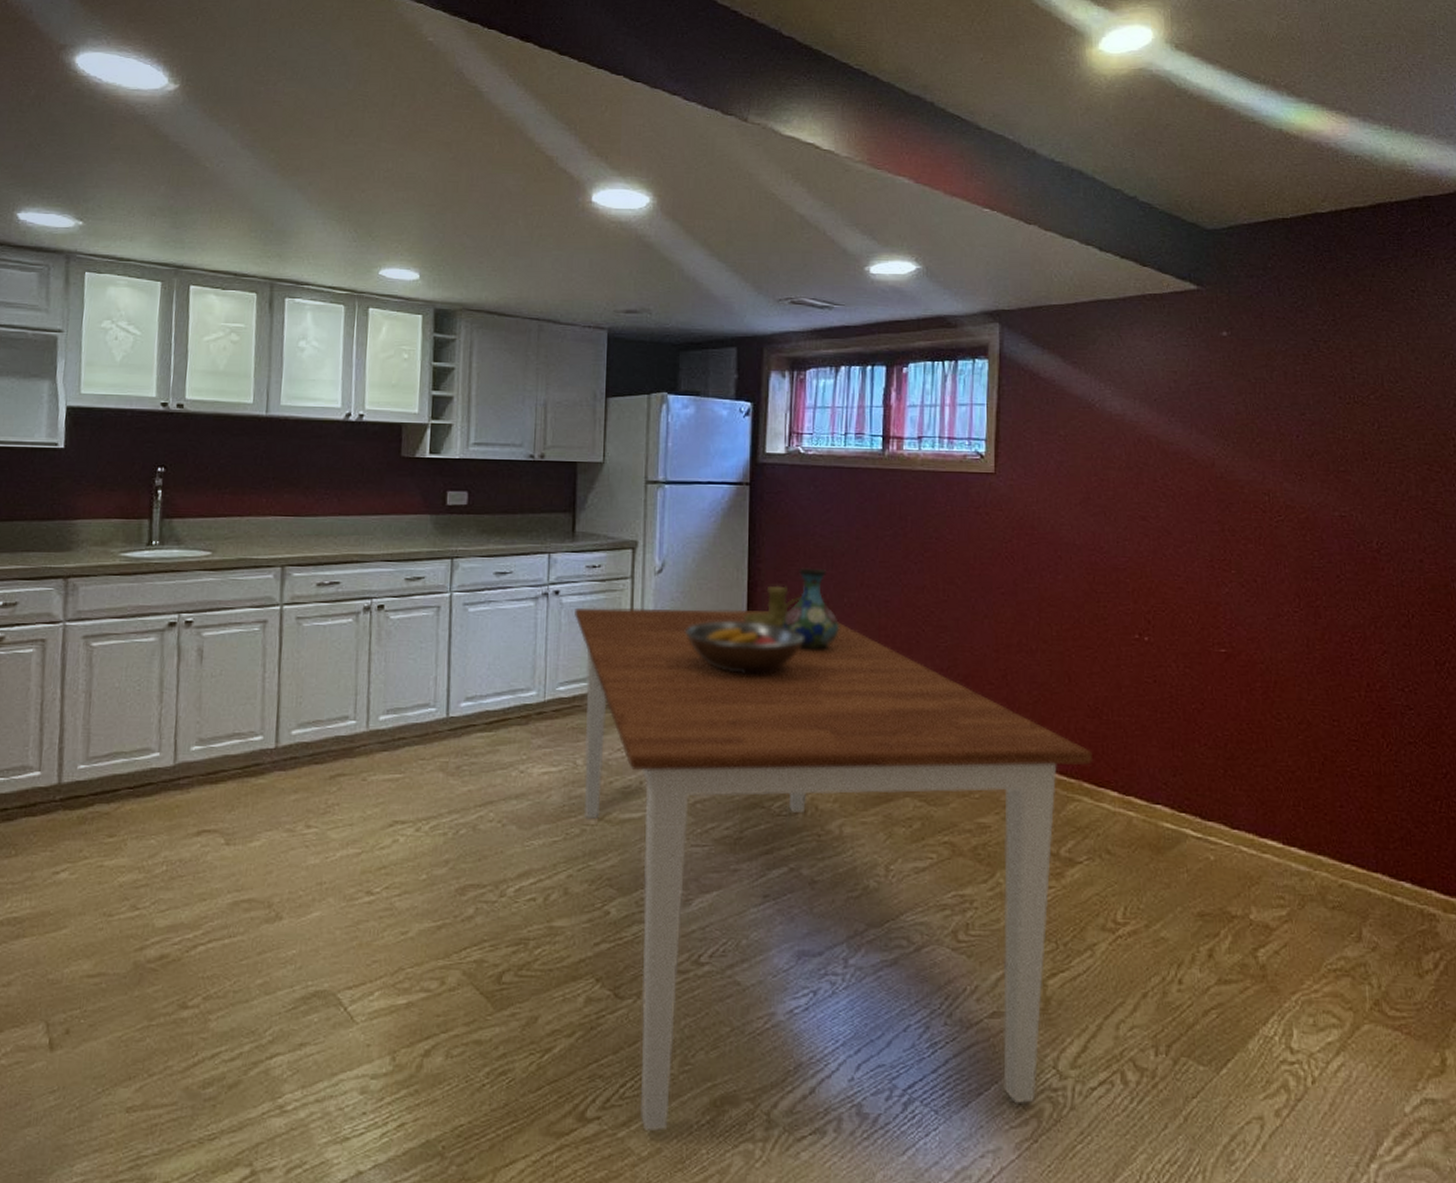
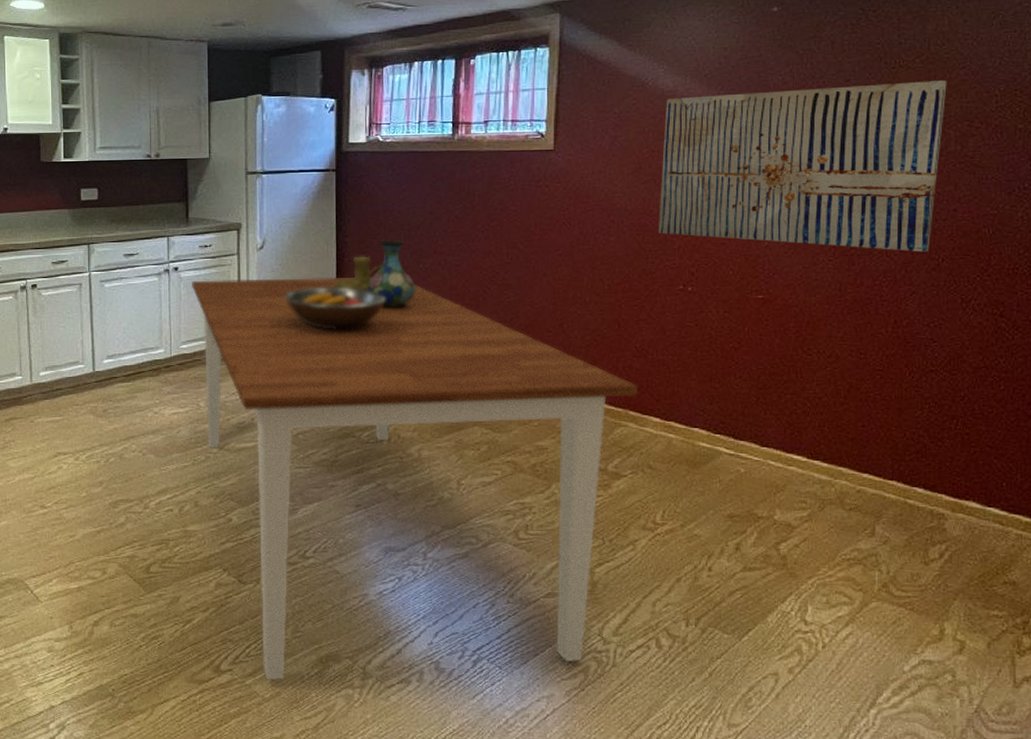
wall art: none [1110,419,1404,607] -> present [659,80,947,253]

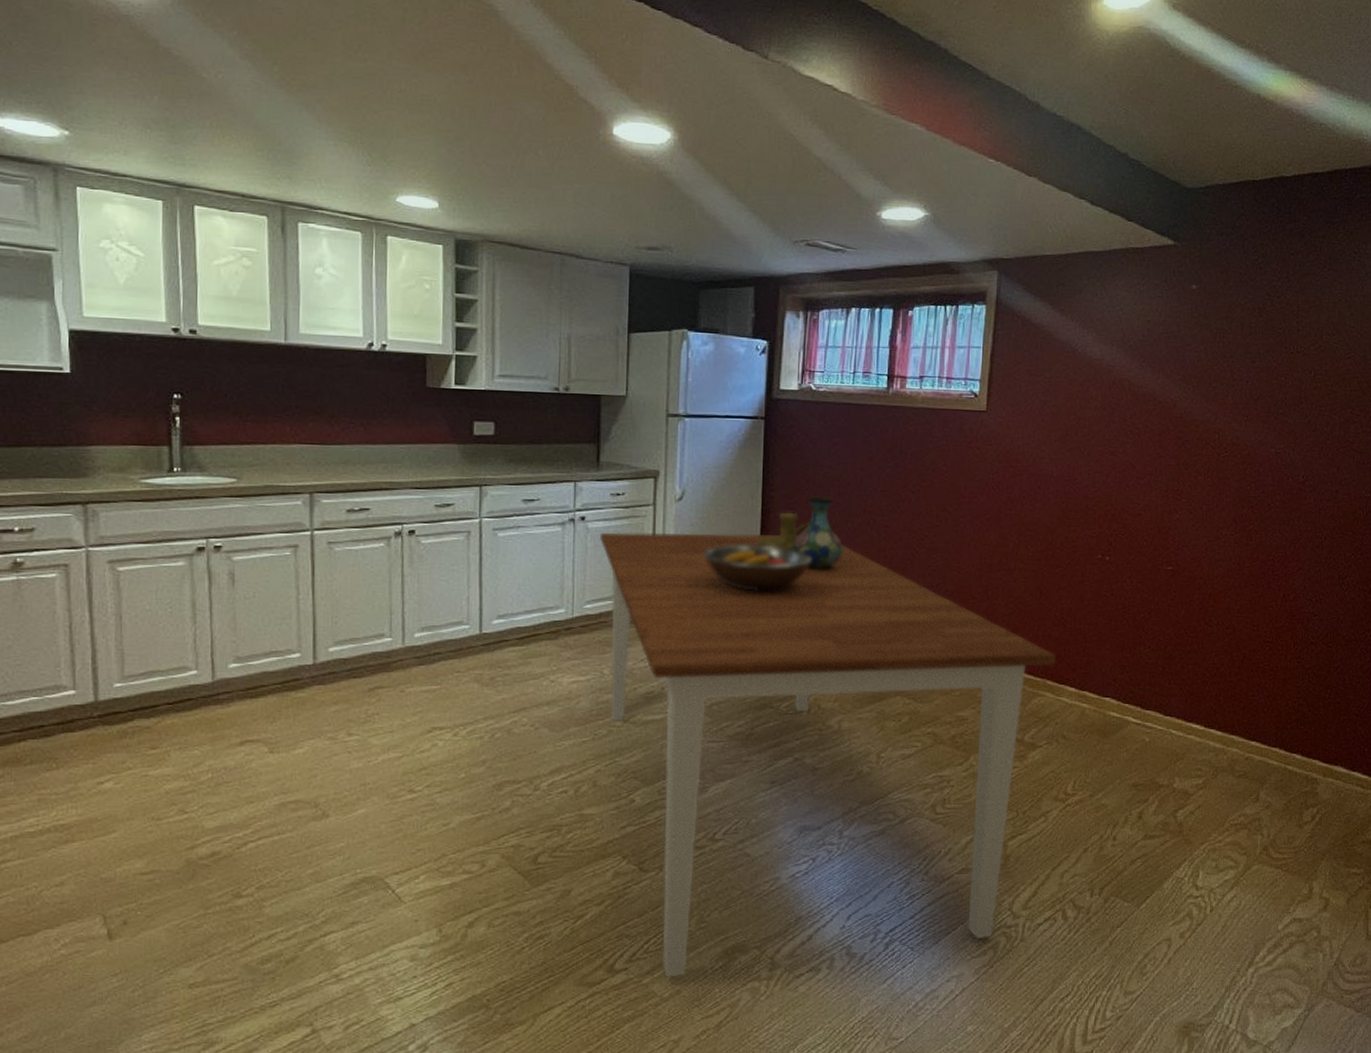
wall art: present [659,80,947,253] -> none [1081,366,1335,531]

